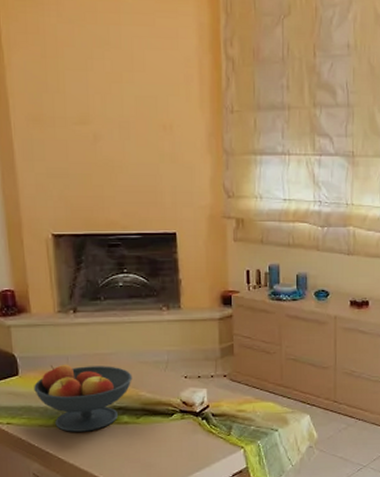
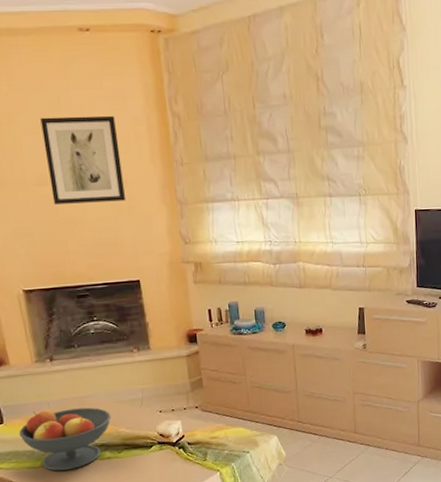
wall art: none [87,52,168,147] -> present [40,115,125,204]

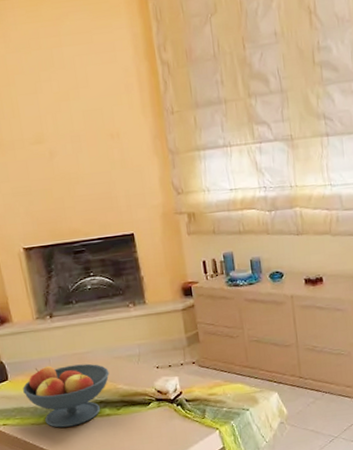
wall art: present [40,115,125,204] -> none [35,68,118,162]

